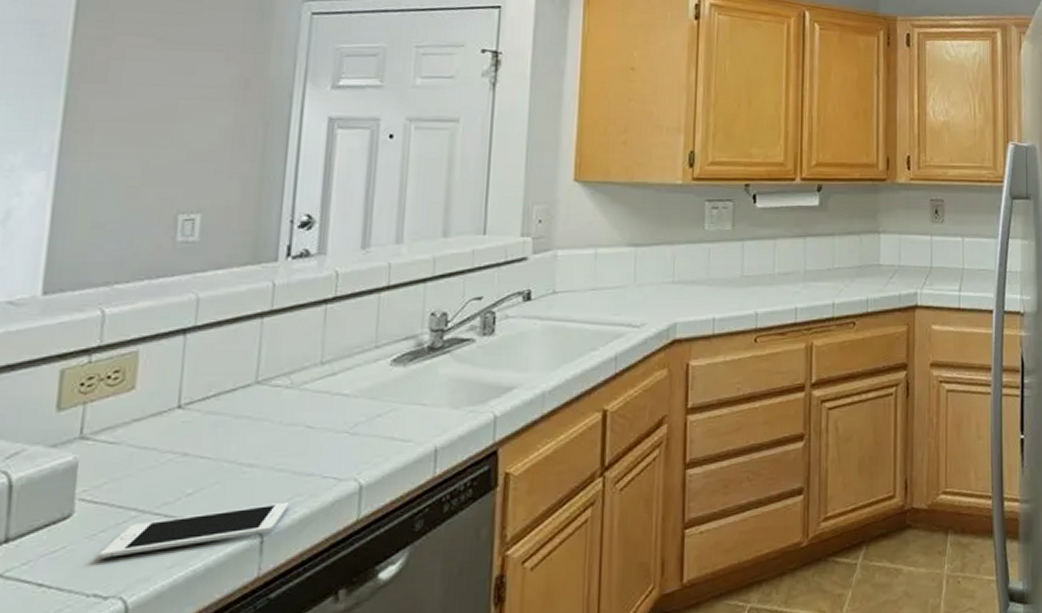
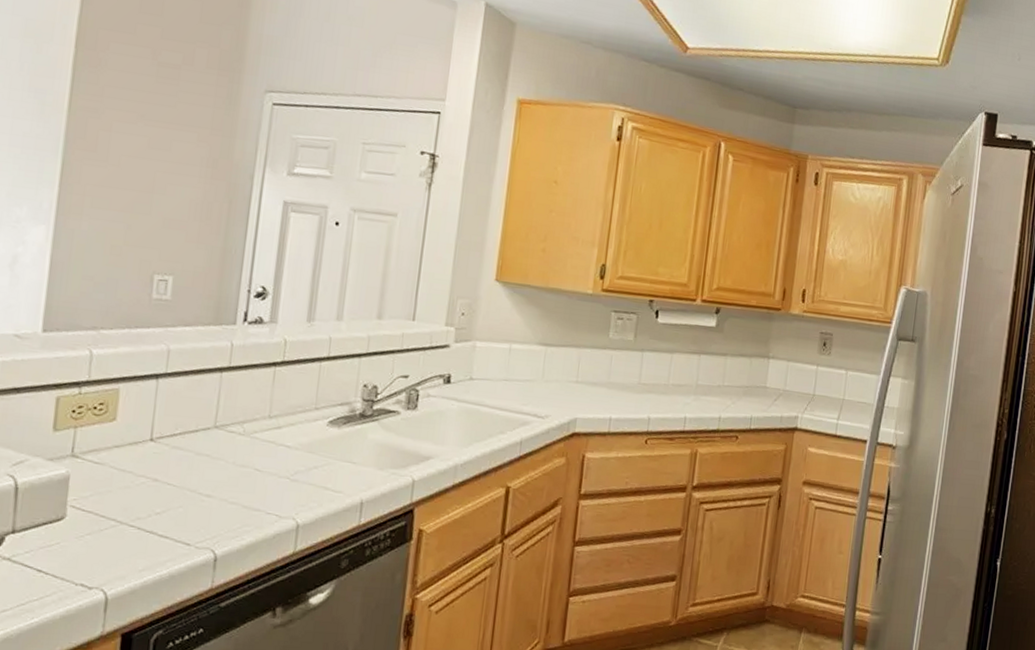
cell phone: present [99,503,290,559] -> none [85,529,239,557]

